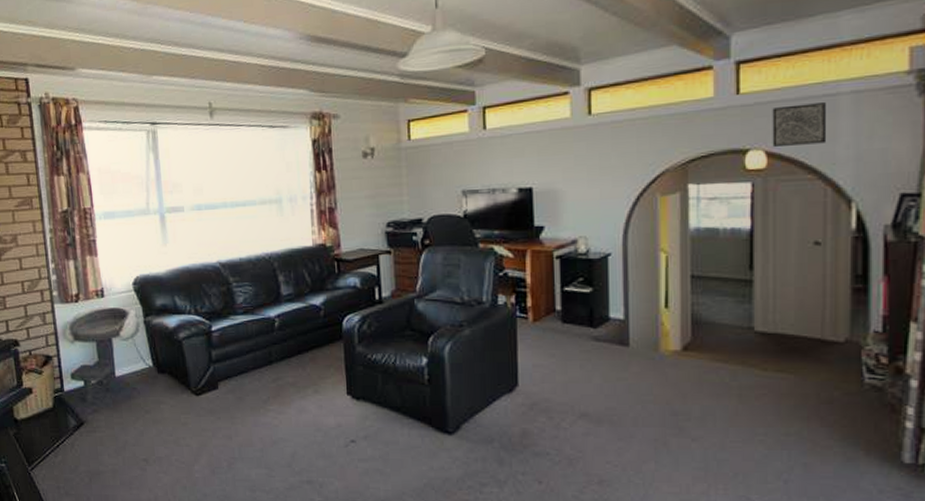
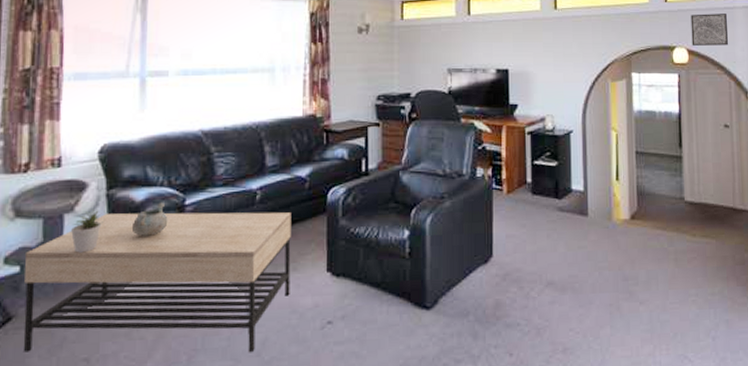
coffee table: none [86,338,314,463] -> present [23,212,291,352]
potted plant: none [119,334,144,371] -> present [71,209,103,253]
decorative bowl: none [168,328,199,358] -> present [131,202,168,236]

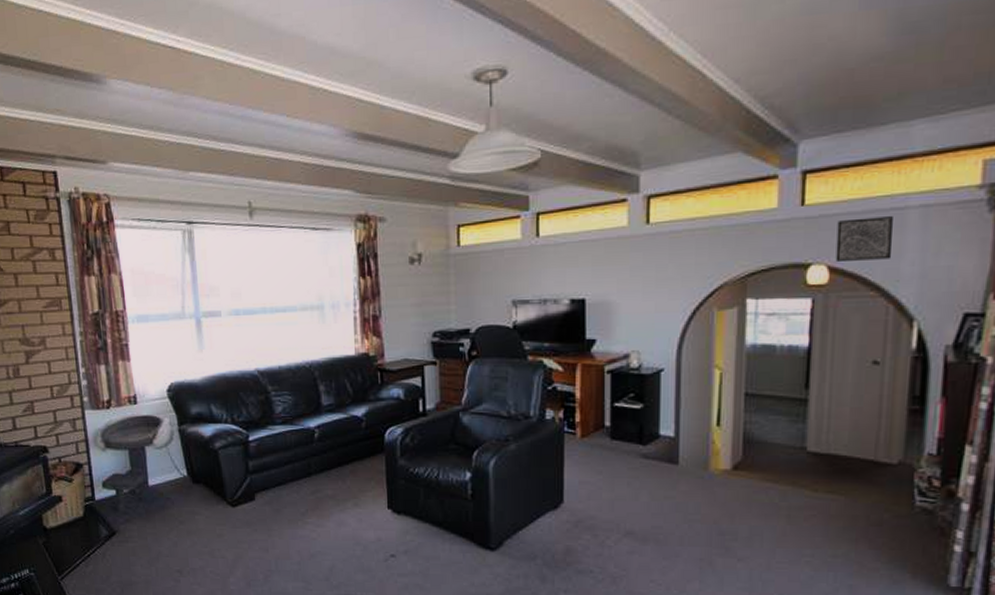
coffee table: present [23,212,291,352] -> none [118,447,353,576]
potted plant: present [71,209,103,253] -> none [153,442,179,481]
decorative bowl: present [131,202,168,236] -> none [203,438,235,468]

